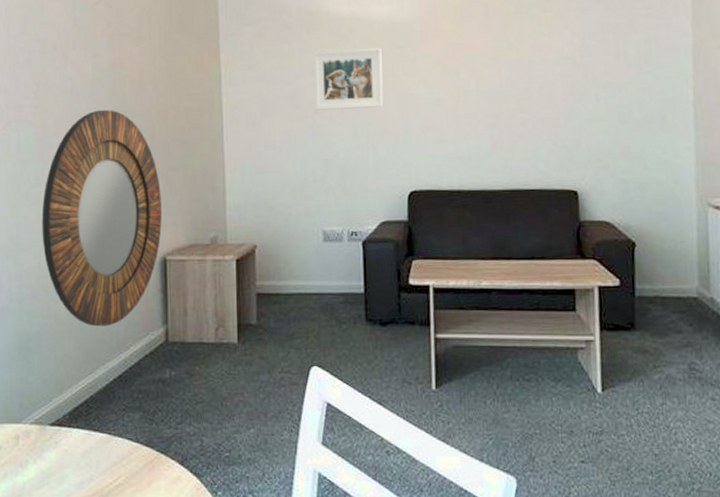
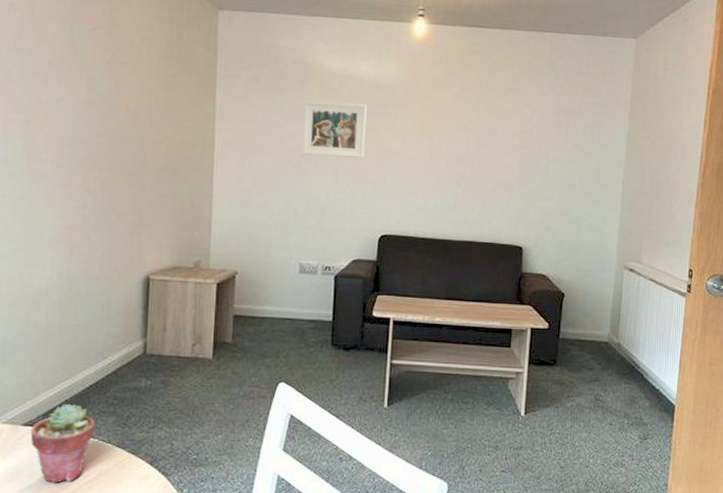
home mirror: present [41,109,162,327] -> none [25,132,149,337]
potted succulent: none [58,399,122,488] -> present [30,403,96,483]

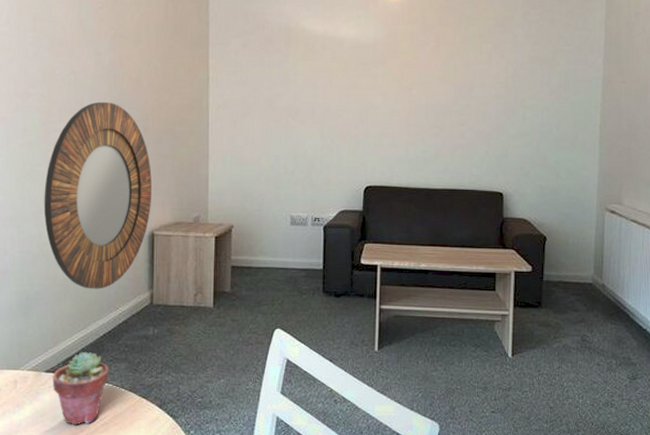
home mirror: none [25,132,149,337] -> present [44,101,152,289]
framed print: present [301,101,367,158] -> none [289,63,348,114]

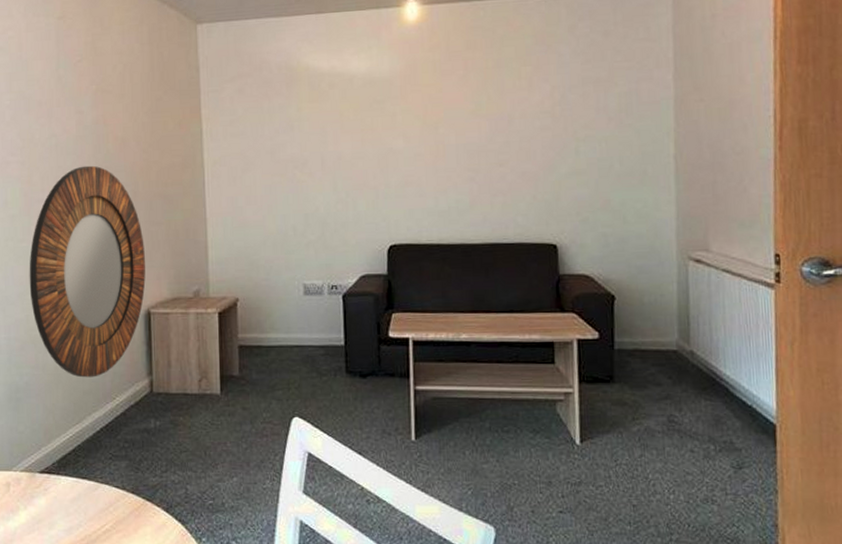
potted succulent: present [52,351,110,426] -> none [47,448,109,533]

